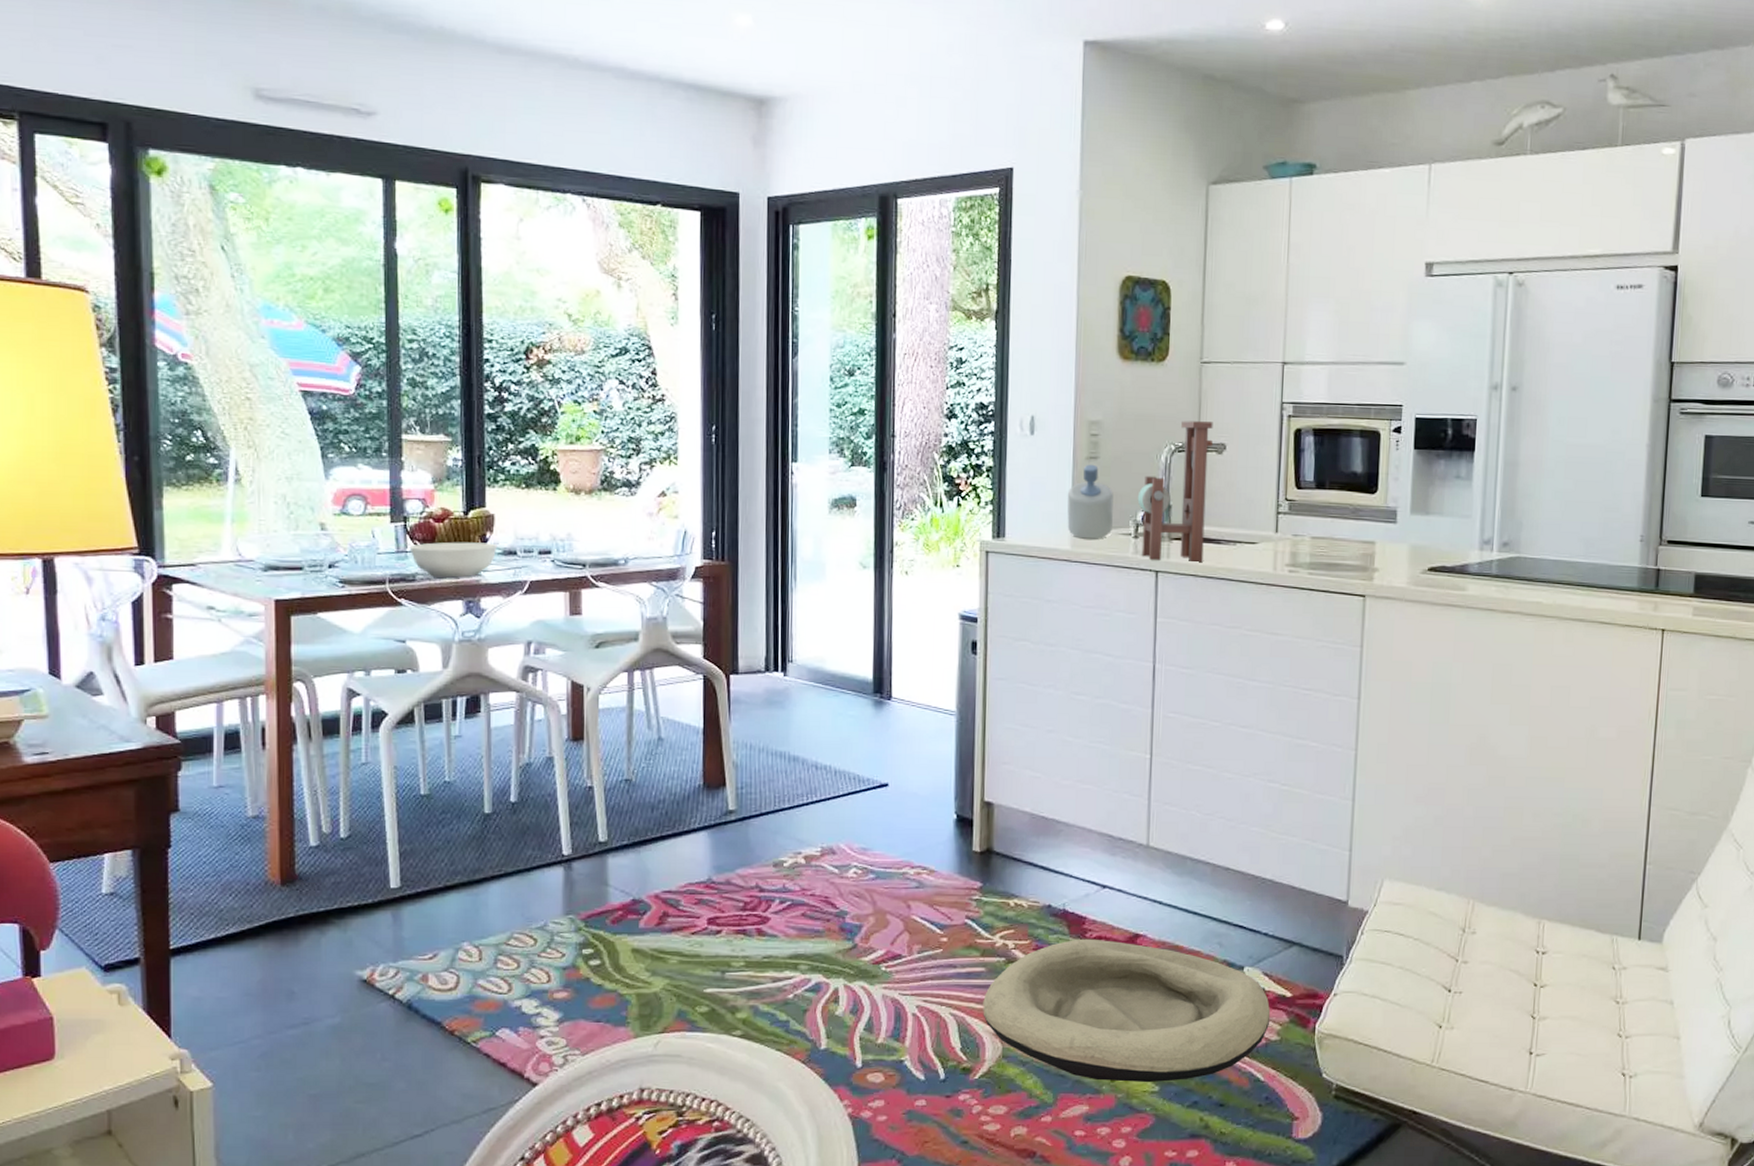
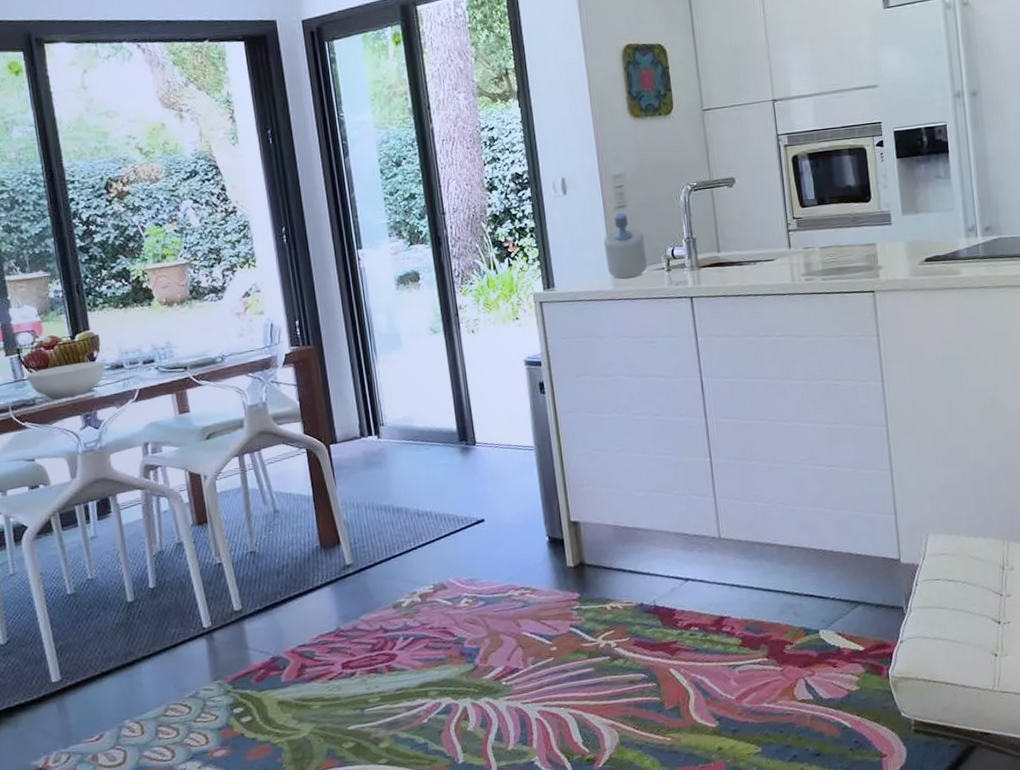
dog bed: present [983,938,1270,1082] -> none [596,625,848,751]
paper towel holder: present [1137,421,1213,562] -> none [665,160,730,289]

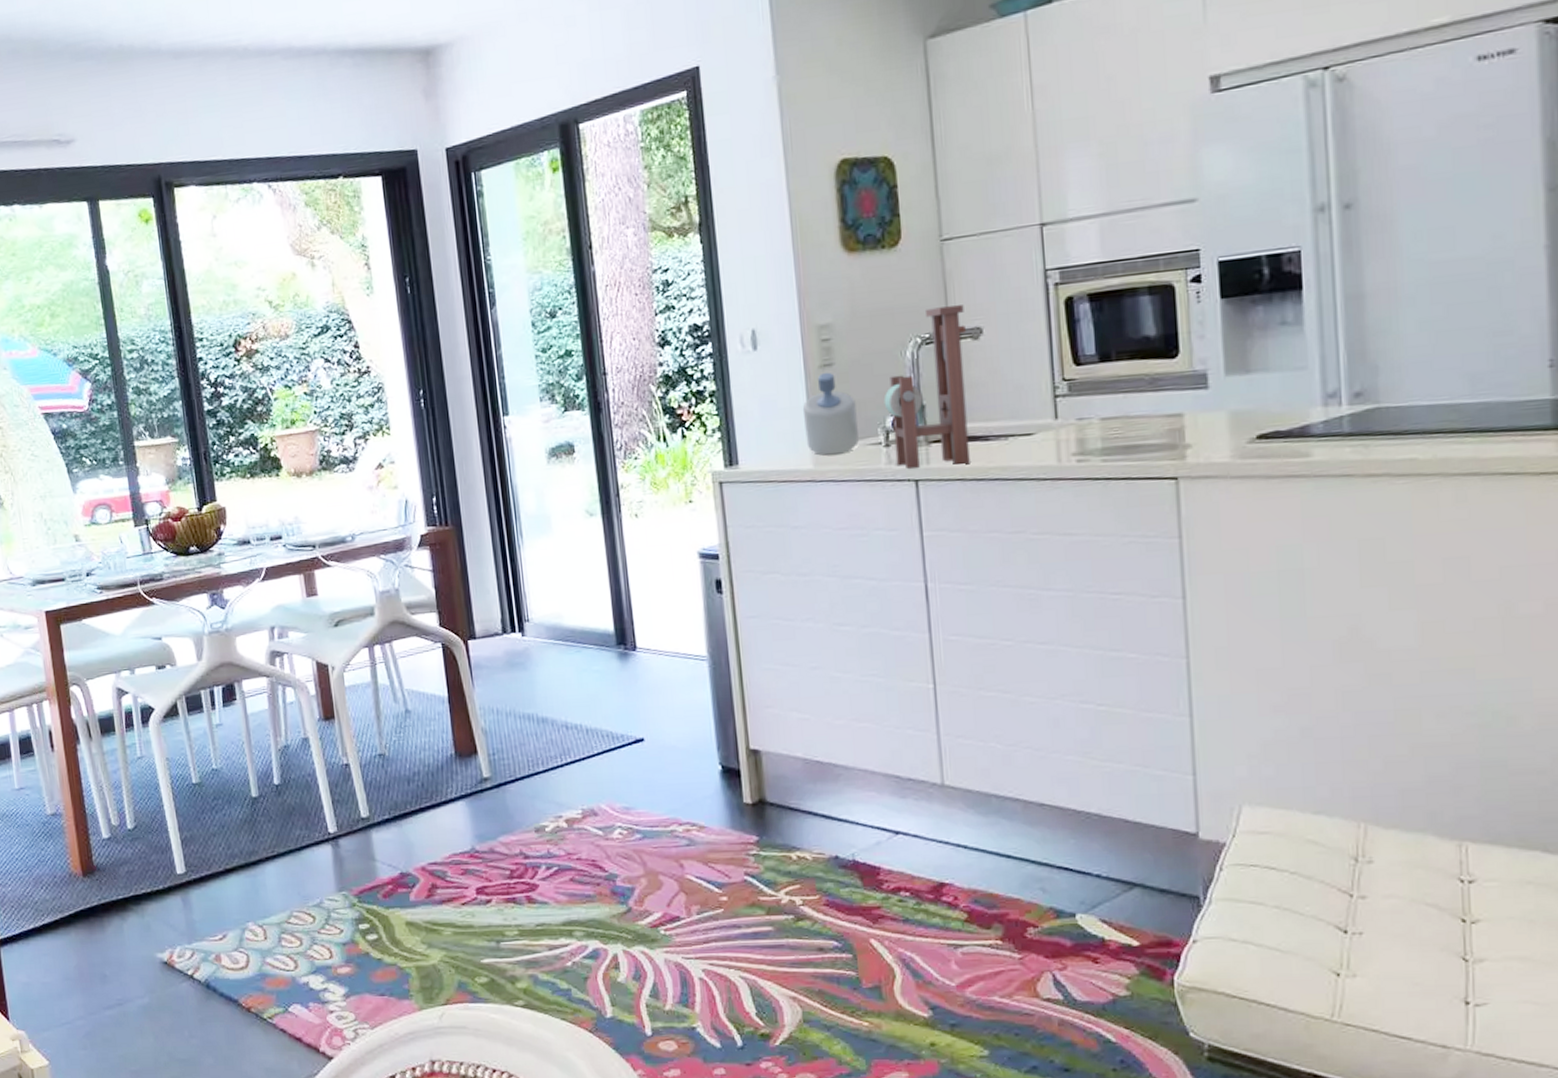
bowl: present [25,360,106,399] -> none [153,535,232,574]
paper towel holder: none [665,160,730,289] -> present [883,305,970,470]

